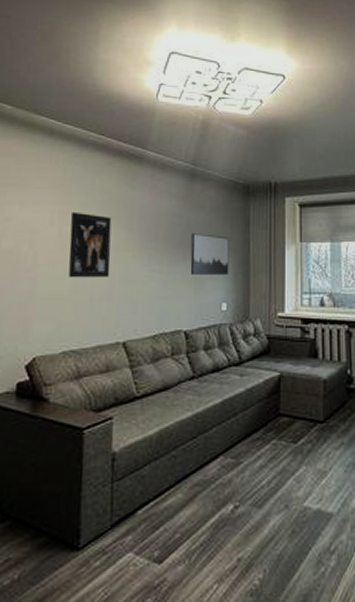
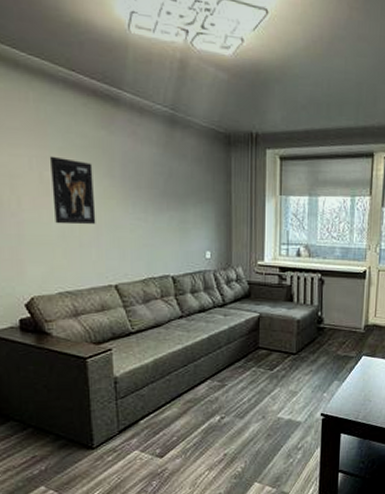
wall art: present [190,233,230,275] -> none [174,183,212,225]

